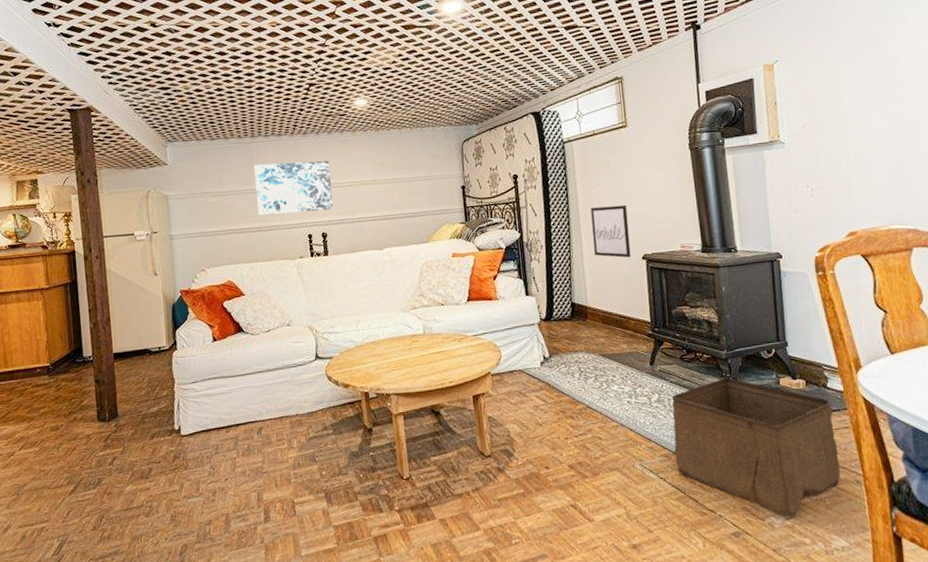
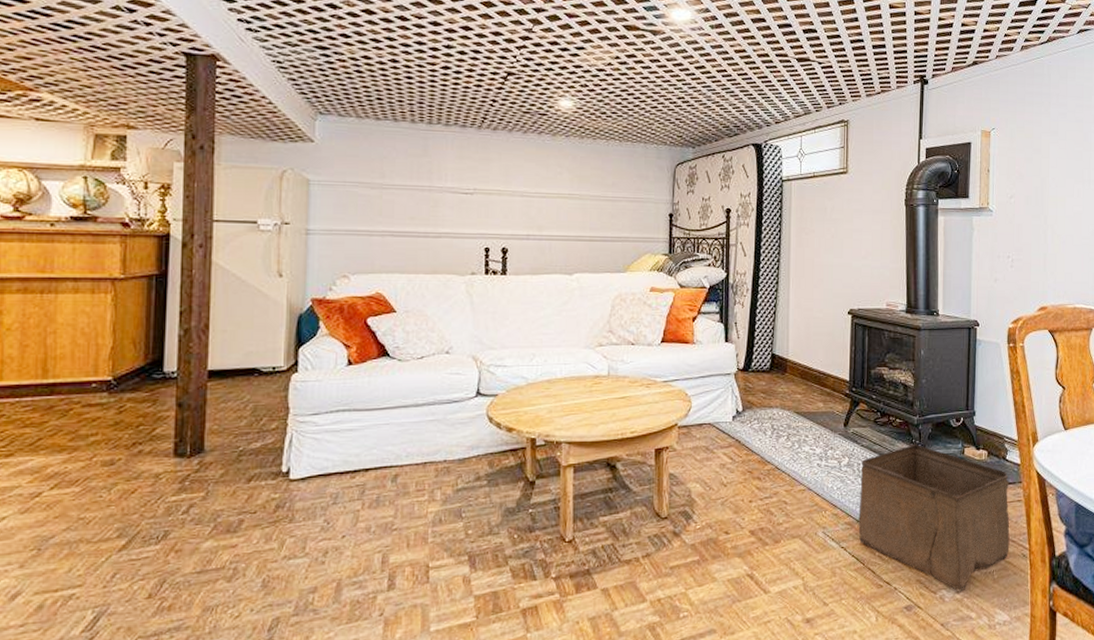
wall art: present [254,160,333,216] -> none [426,156,521,222]
wall art: present [591,204,631,258] -> none [801,254,838,311]

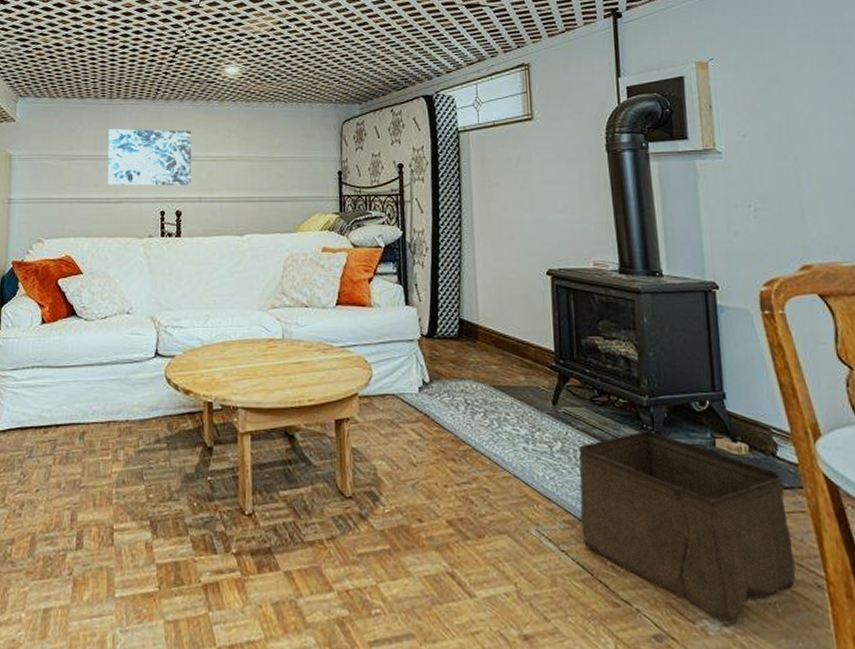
wall art: none [426,156,521,222] -> present [108,128,192,186]

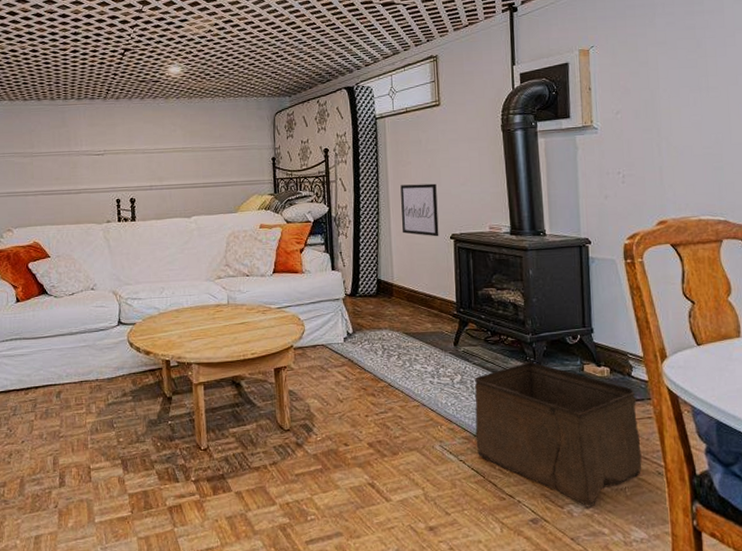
wall art: present [108,128,192,186] -> none [65,126,143,178]
wall art: none [487,209,533,272] -> present [400,183,439,237]

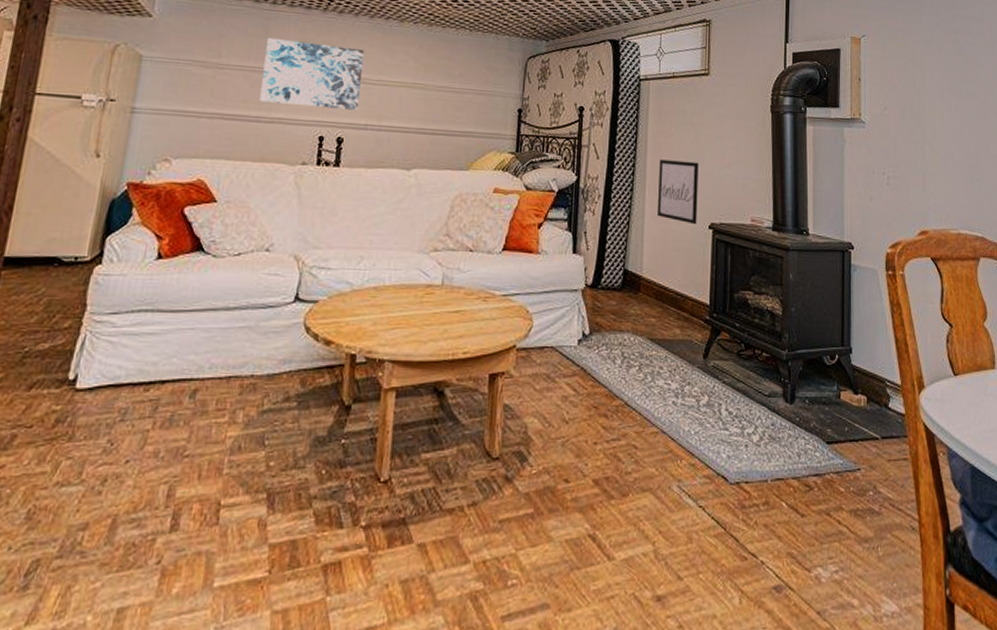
wall art: none [65,126,143,178] -> present [259,37,365,110]
storage bin: present [474,361,642,507] -> none [719,383,896,571]

